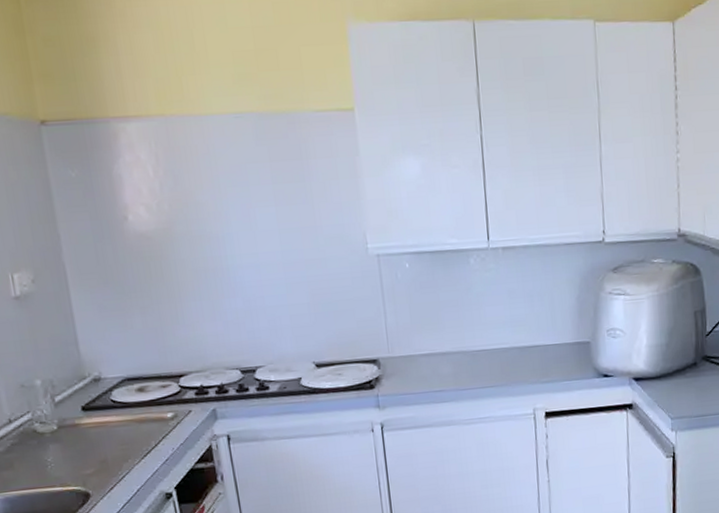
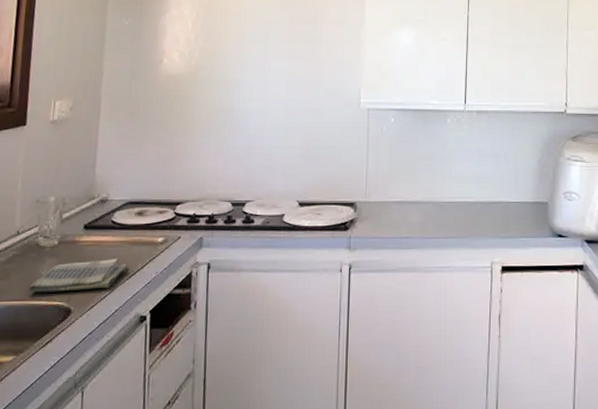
dish towel: none [37,437,141,480] -> present [28,258,128,293]

